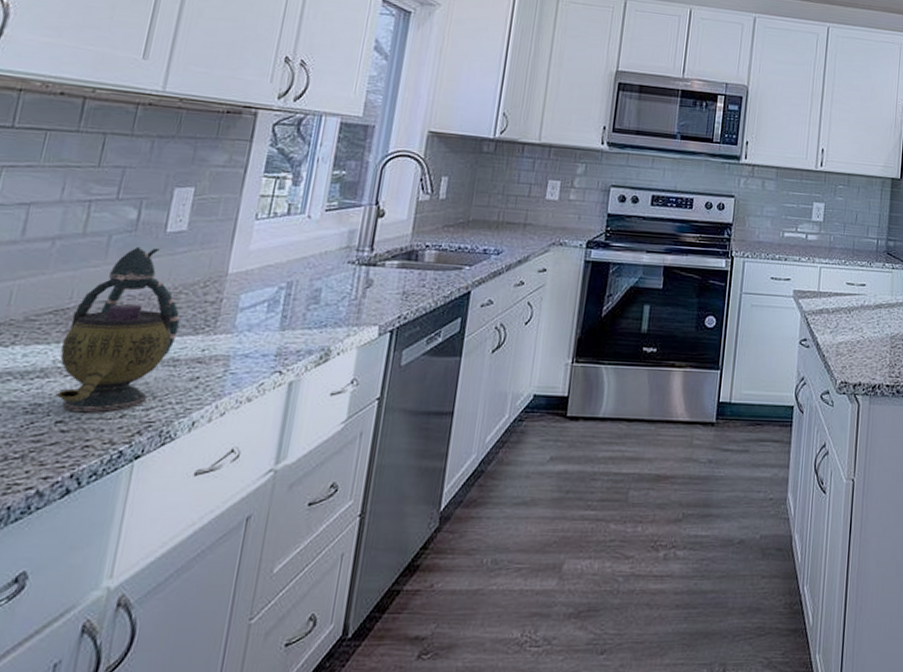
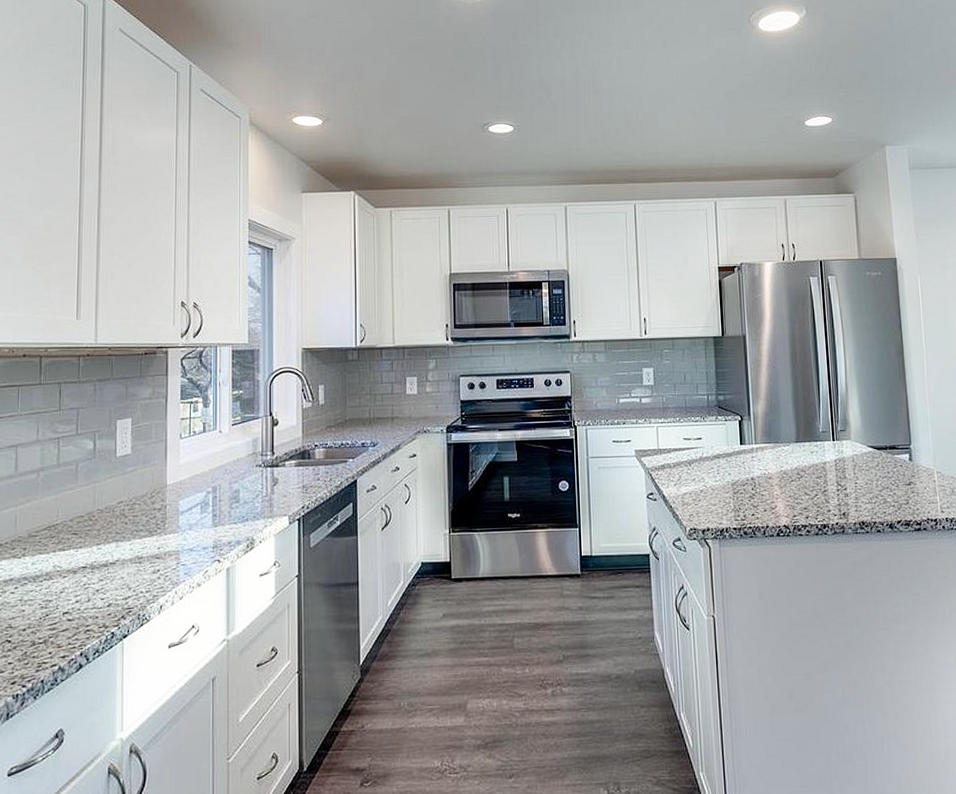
teapot: present [57,246,180,412] -> none [57,470,138,604]

